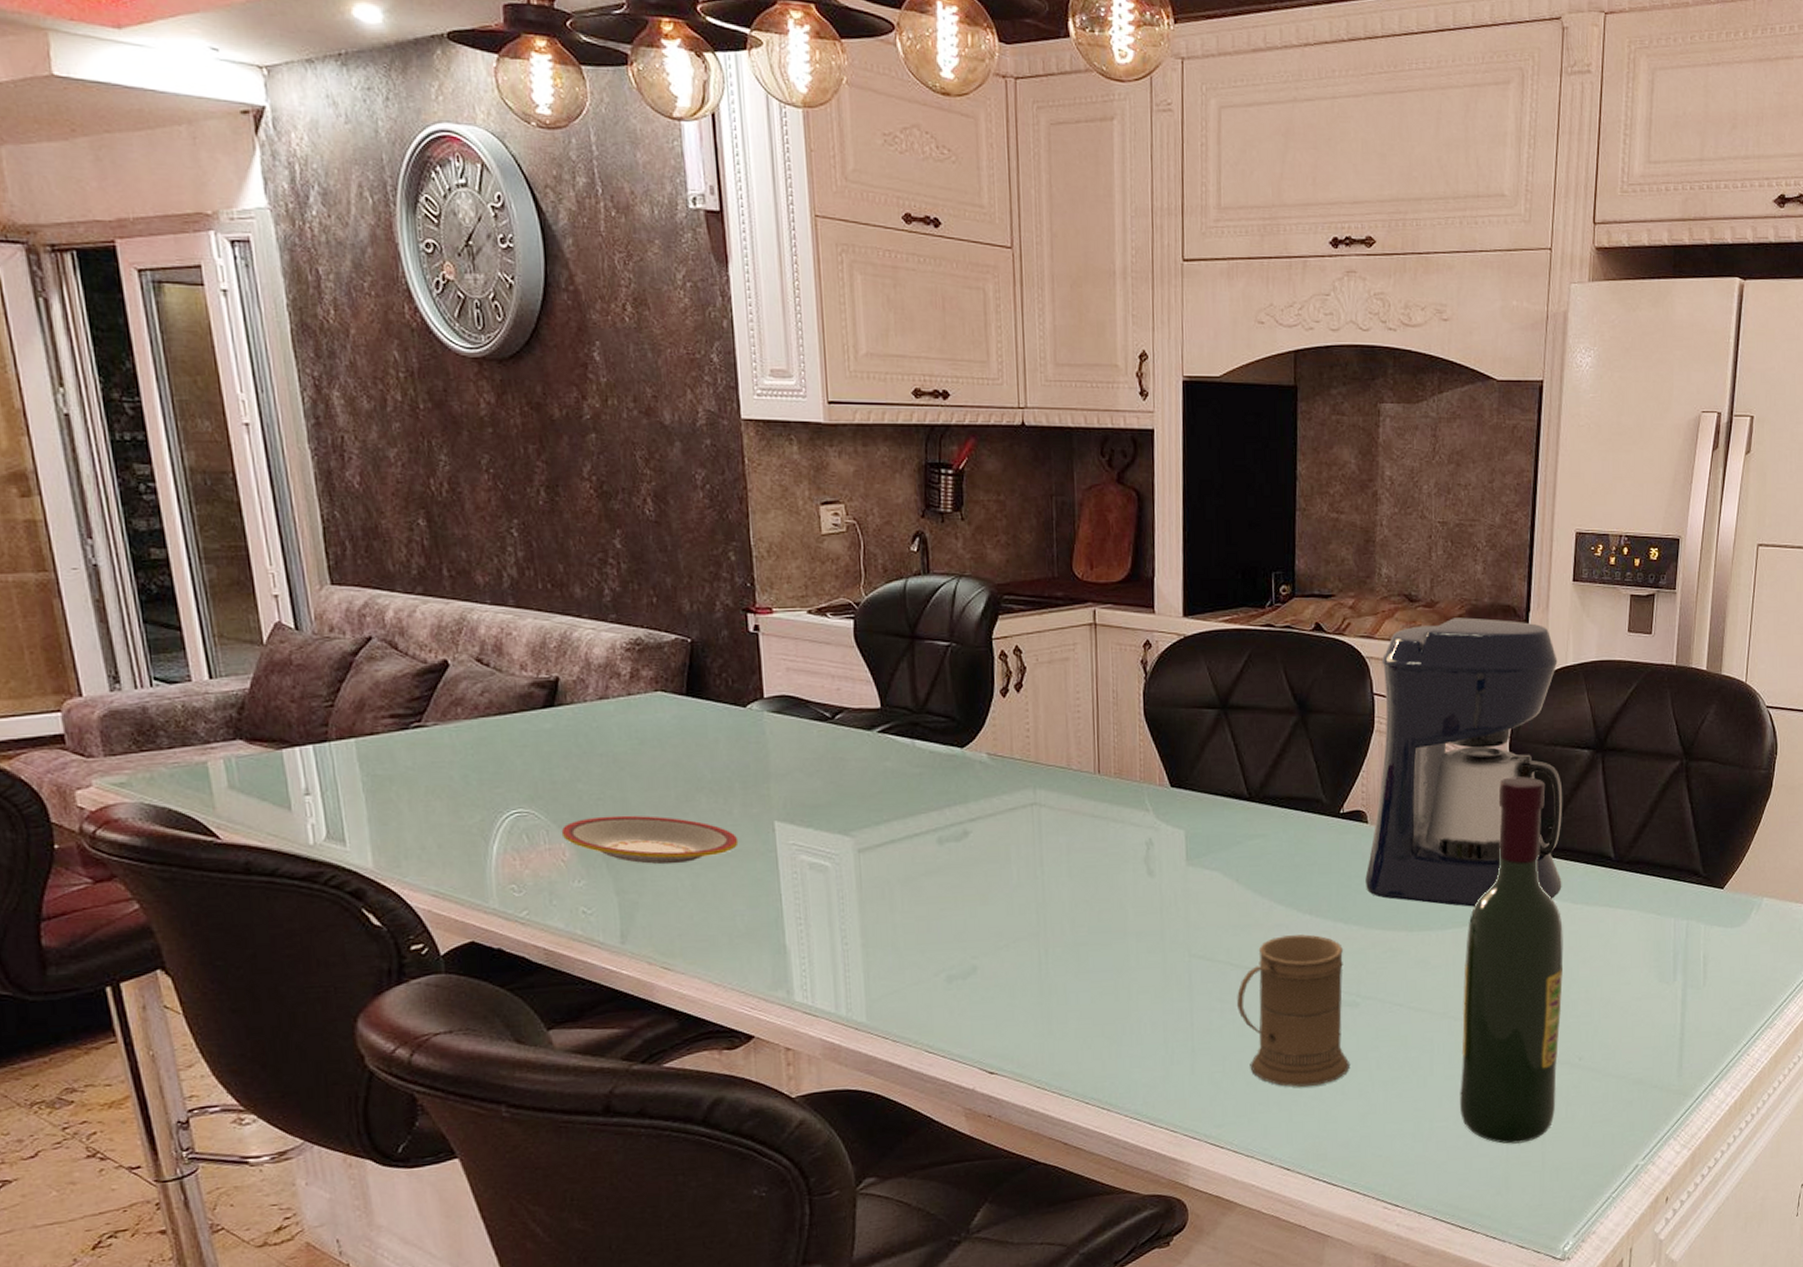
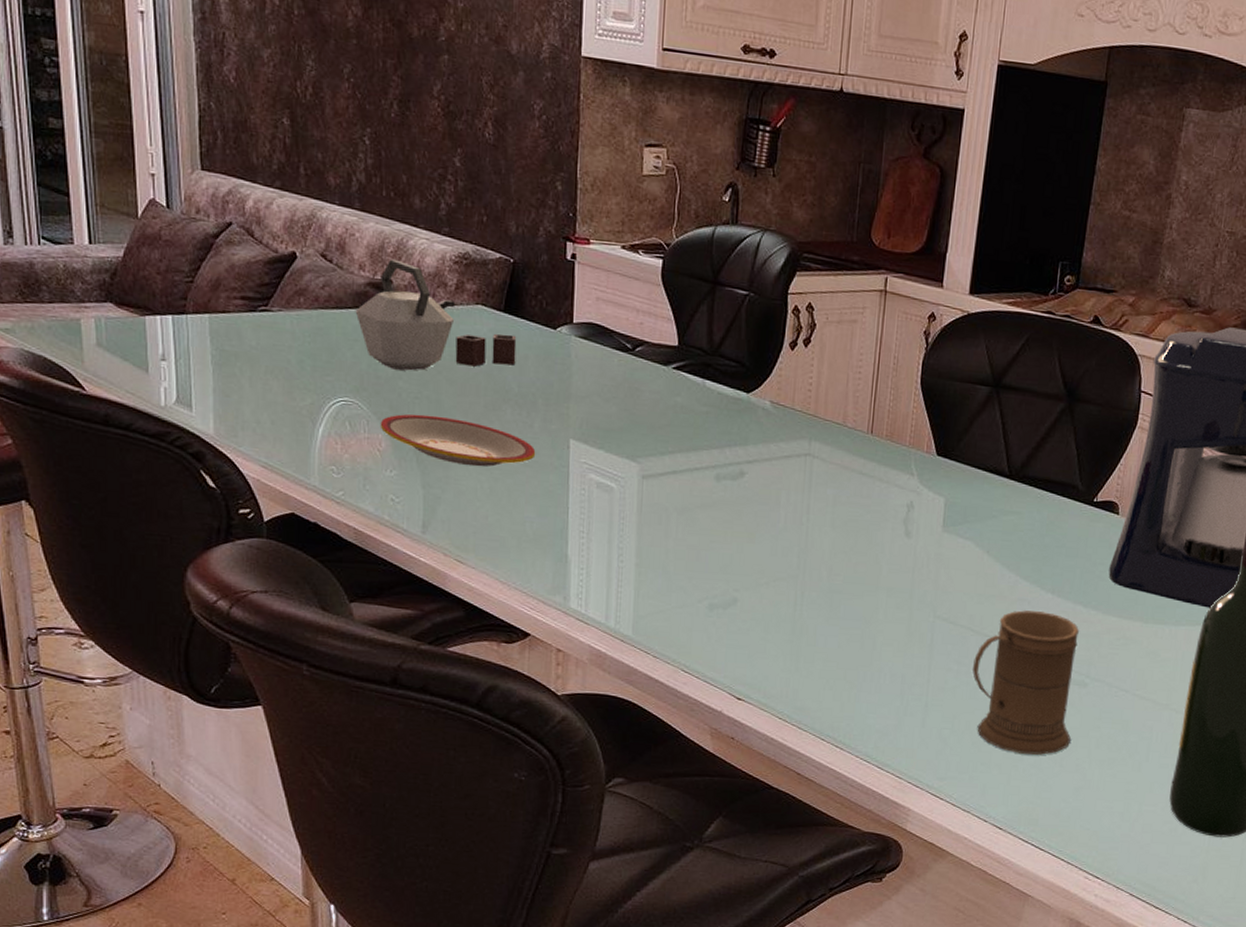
kettle: none [520,654,706,772] -> present [355,259,517,371]

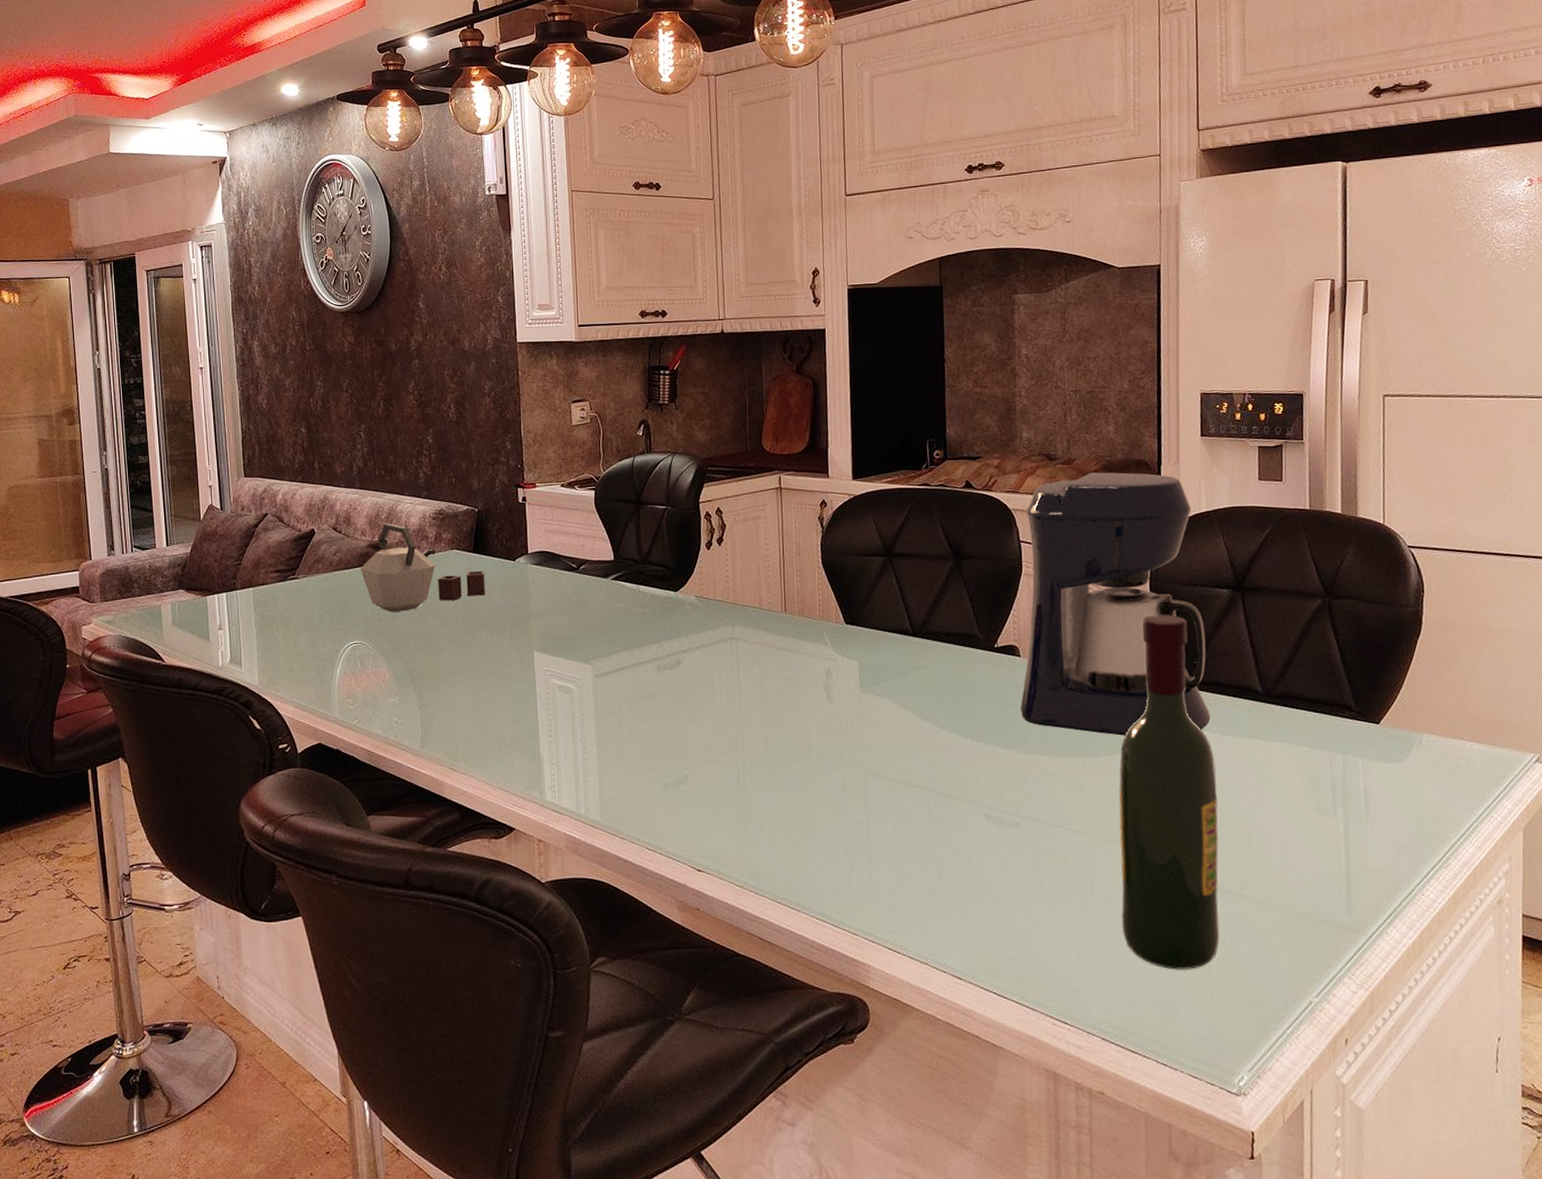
plate: present [380,414,536,467] -> none [383,646,507,685]
mug: present [972,610,1079,755] -> none [908,757,1014,900]

